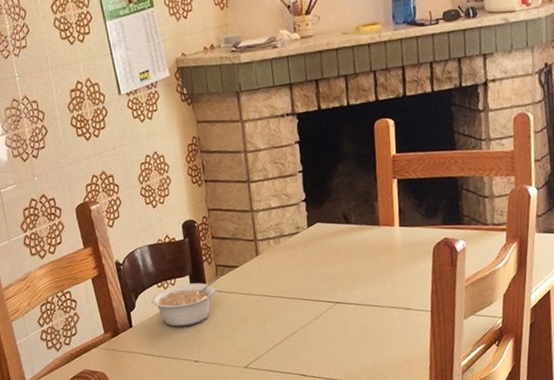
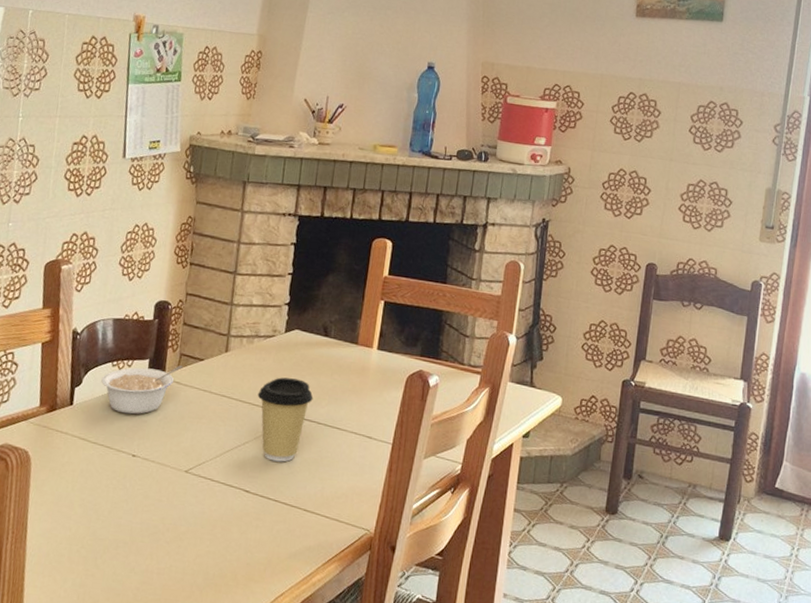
coffee cup: none [294,268,347,345] -> present [257,377,313,462]

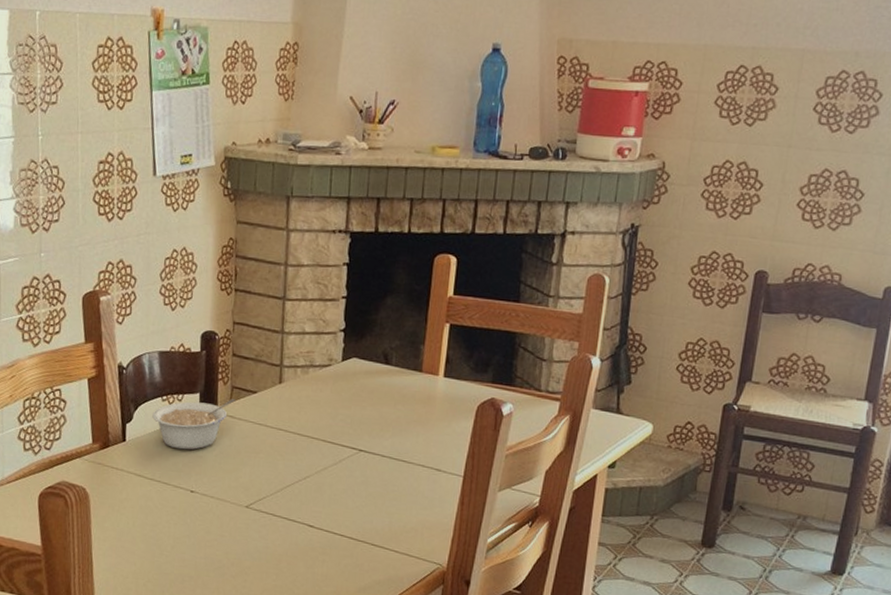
coffee cup: present [257,377,313,462] -> none [316,409,376,497]

